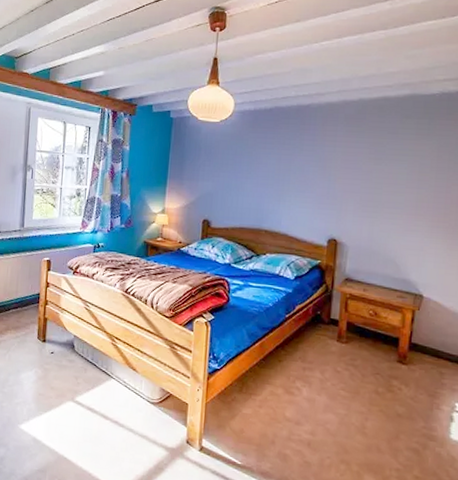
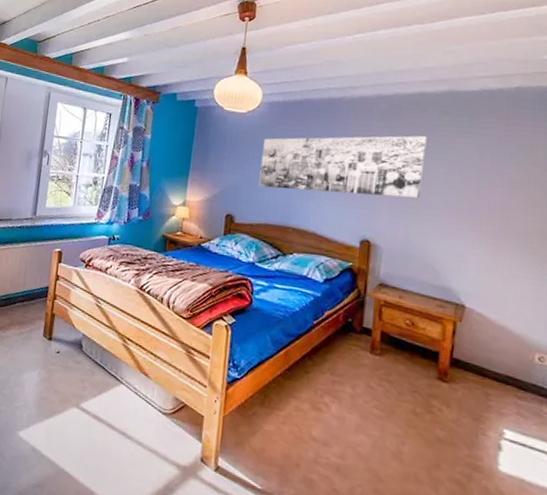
wall art: none [233,139,390,199] -> present [259,135,427,199]

